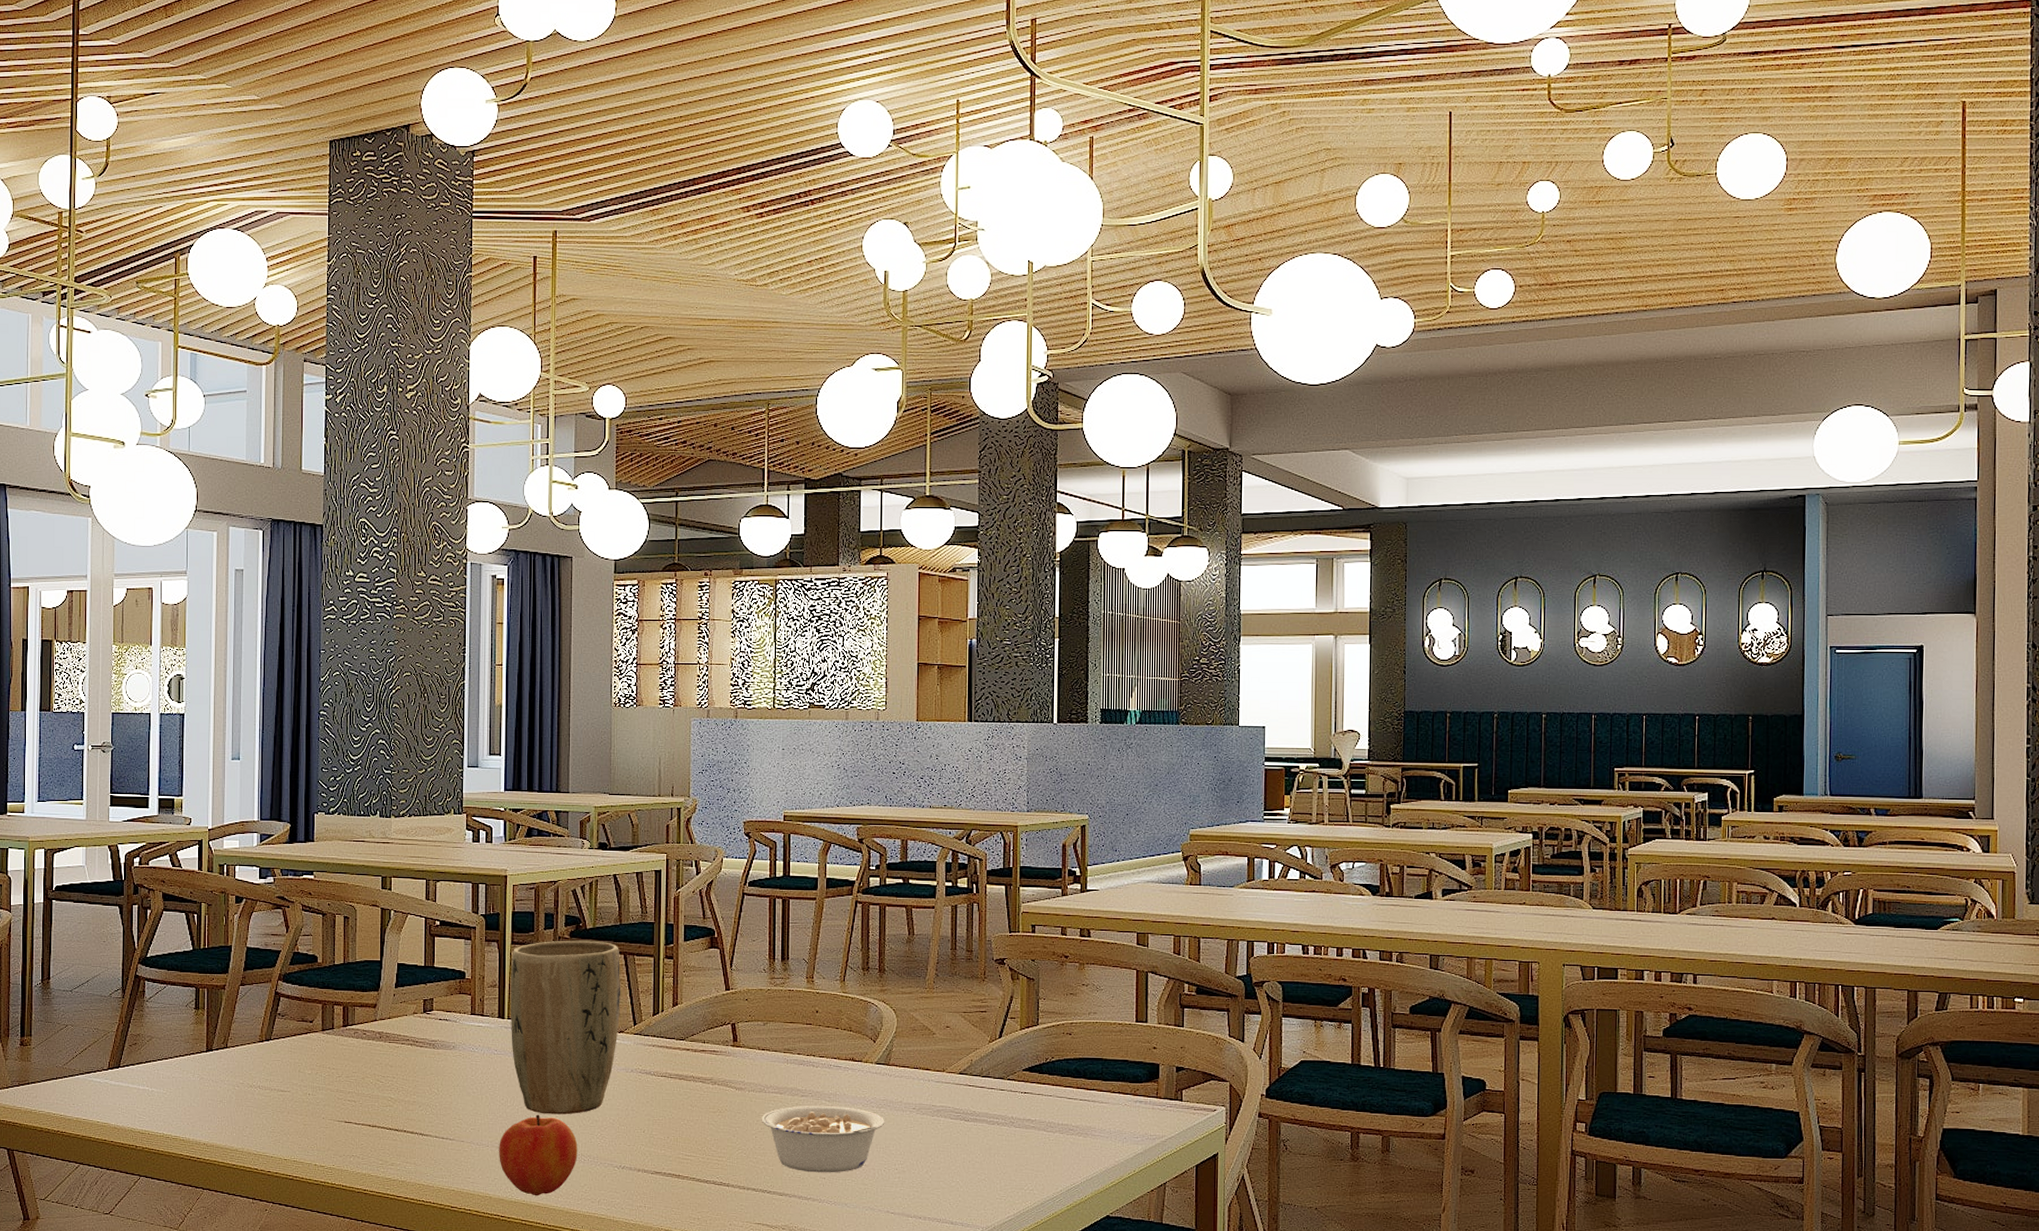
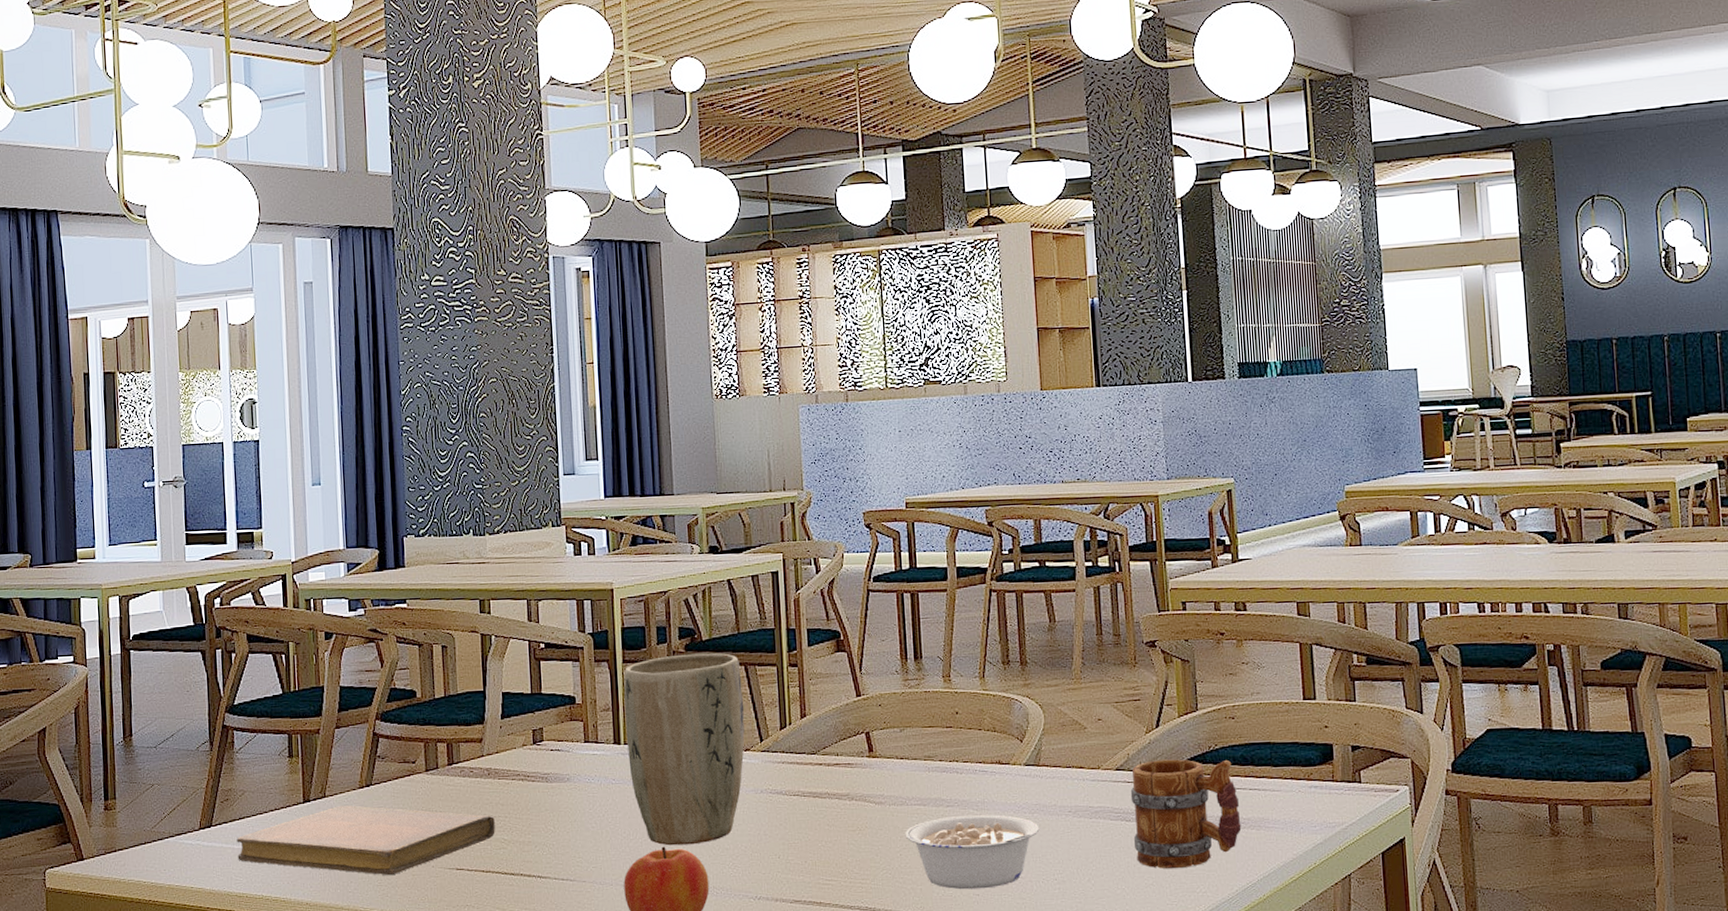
notebook: none [142,1057,383,1124] -> present [236,805,495,876]
mug: none [971,1067,1070,1167] -> present [1130,759,1242,869]

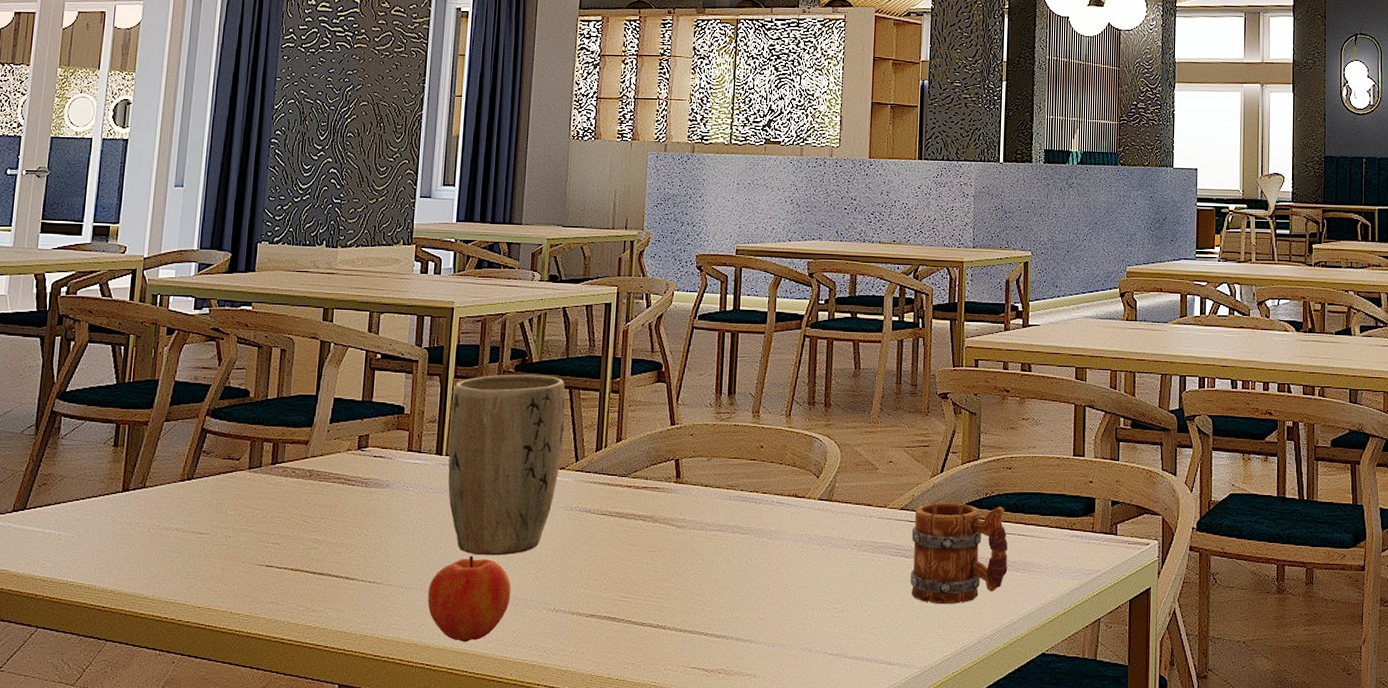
notebook: present [236,805,495,876] -> none [47,497,311,569]
legume: present [905,815,1040,890] -> none [701,543,826,613]

